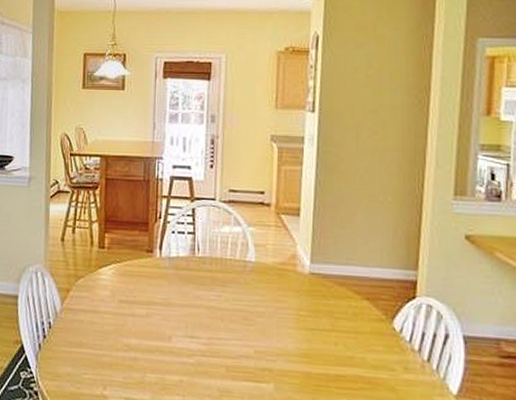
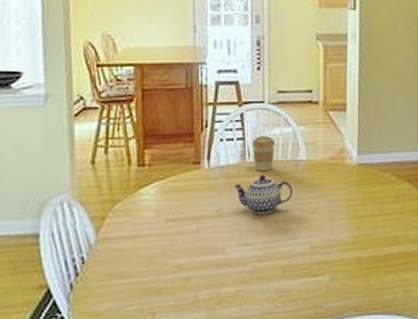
teapot: none [183,271,241,310] -> present [234,175,294,214]
coffee cup: none [201,233,225,267] -> present [251,136,276,171]

